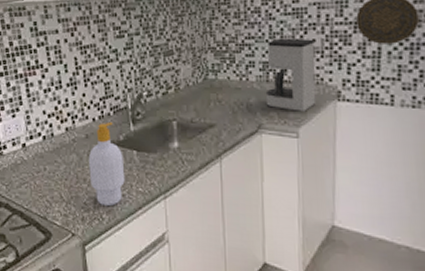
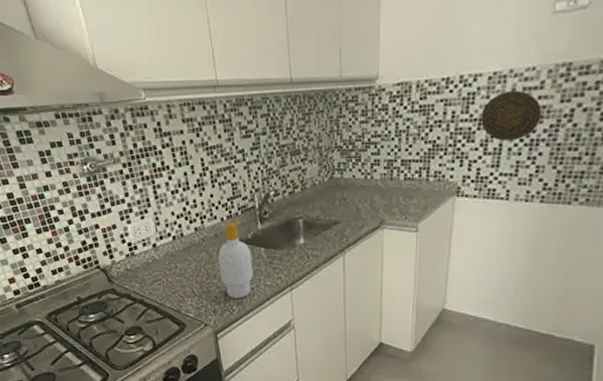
coffee maker: present [265,38,316,113] -> none [388,135,439,209]

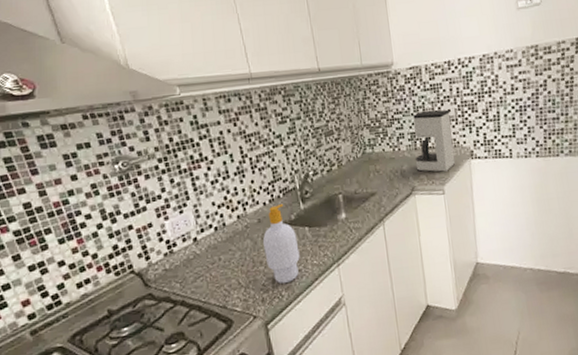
coffee maker: none [388,135,439,209] -> present [413,109,455,173]
decorative plate: present [481,90,542,141] -> none [479,68,525,109]

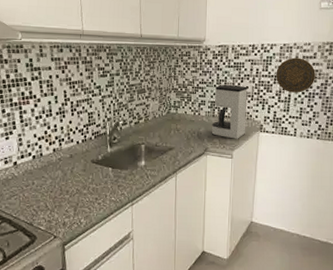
soap bottle: present [262,203,300,284] -> none [71,144,101,213]
decorative plate: none [479,68,525,109] -> present [276,57,315,93]

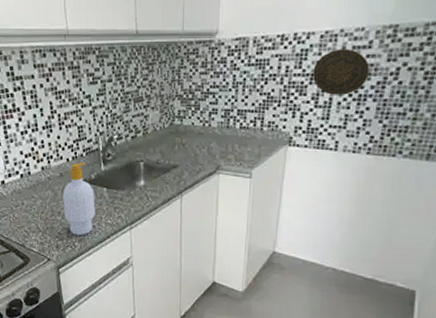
soap bottle: none [71,144,101,213] -> present [62,162,95,236]
coffee maker: present [211,84,247,140] -> none [225,87,273,156]

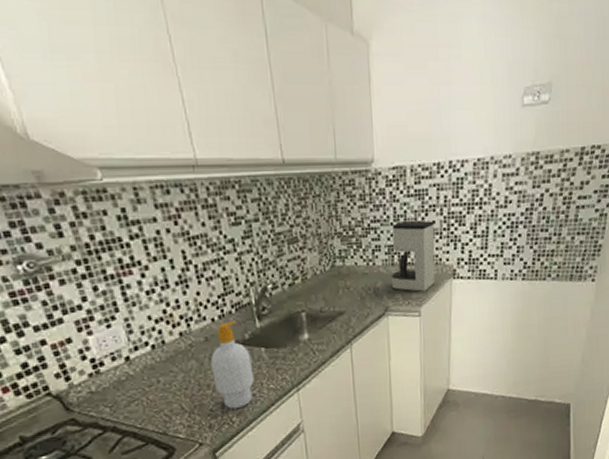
coffee maker: none [225,87,273,156] -> present [391,220,436,293]
decorative plate: present [313,49,370,95] -> none [469,176,519,224]

